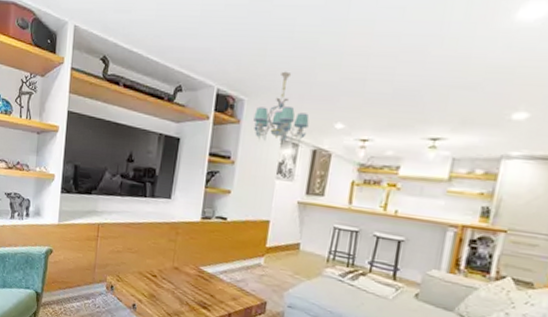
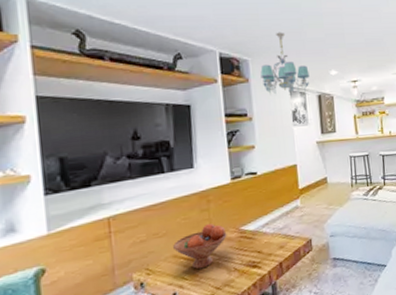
fruit bowl: none [141,254,187,293] -> present [173,223,227,269]

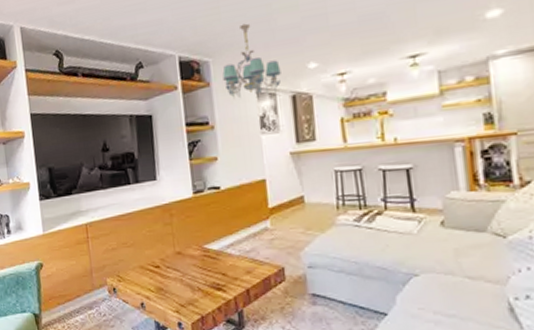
fruit bowl: present [173,223,227,269] -> none [140,238,190,283]

